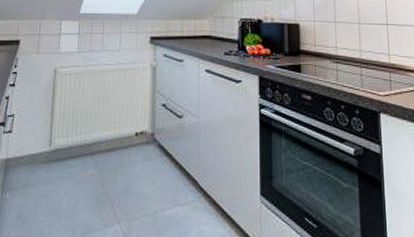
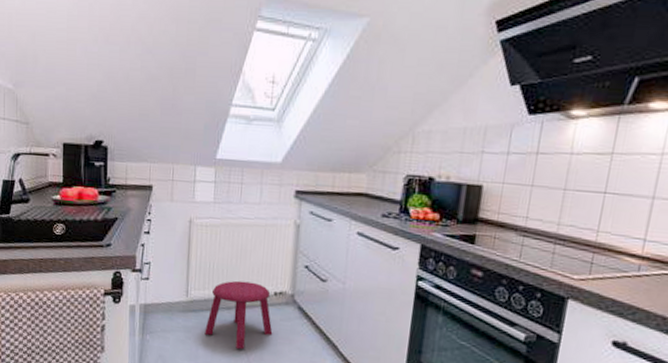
stool: none [67,124,136,196] -> present [204,280,273,349]

